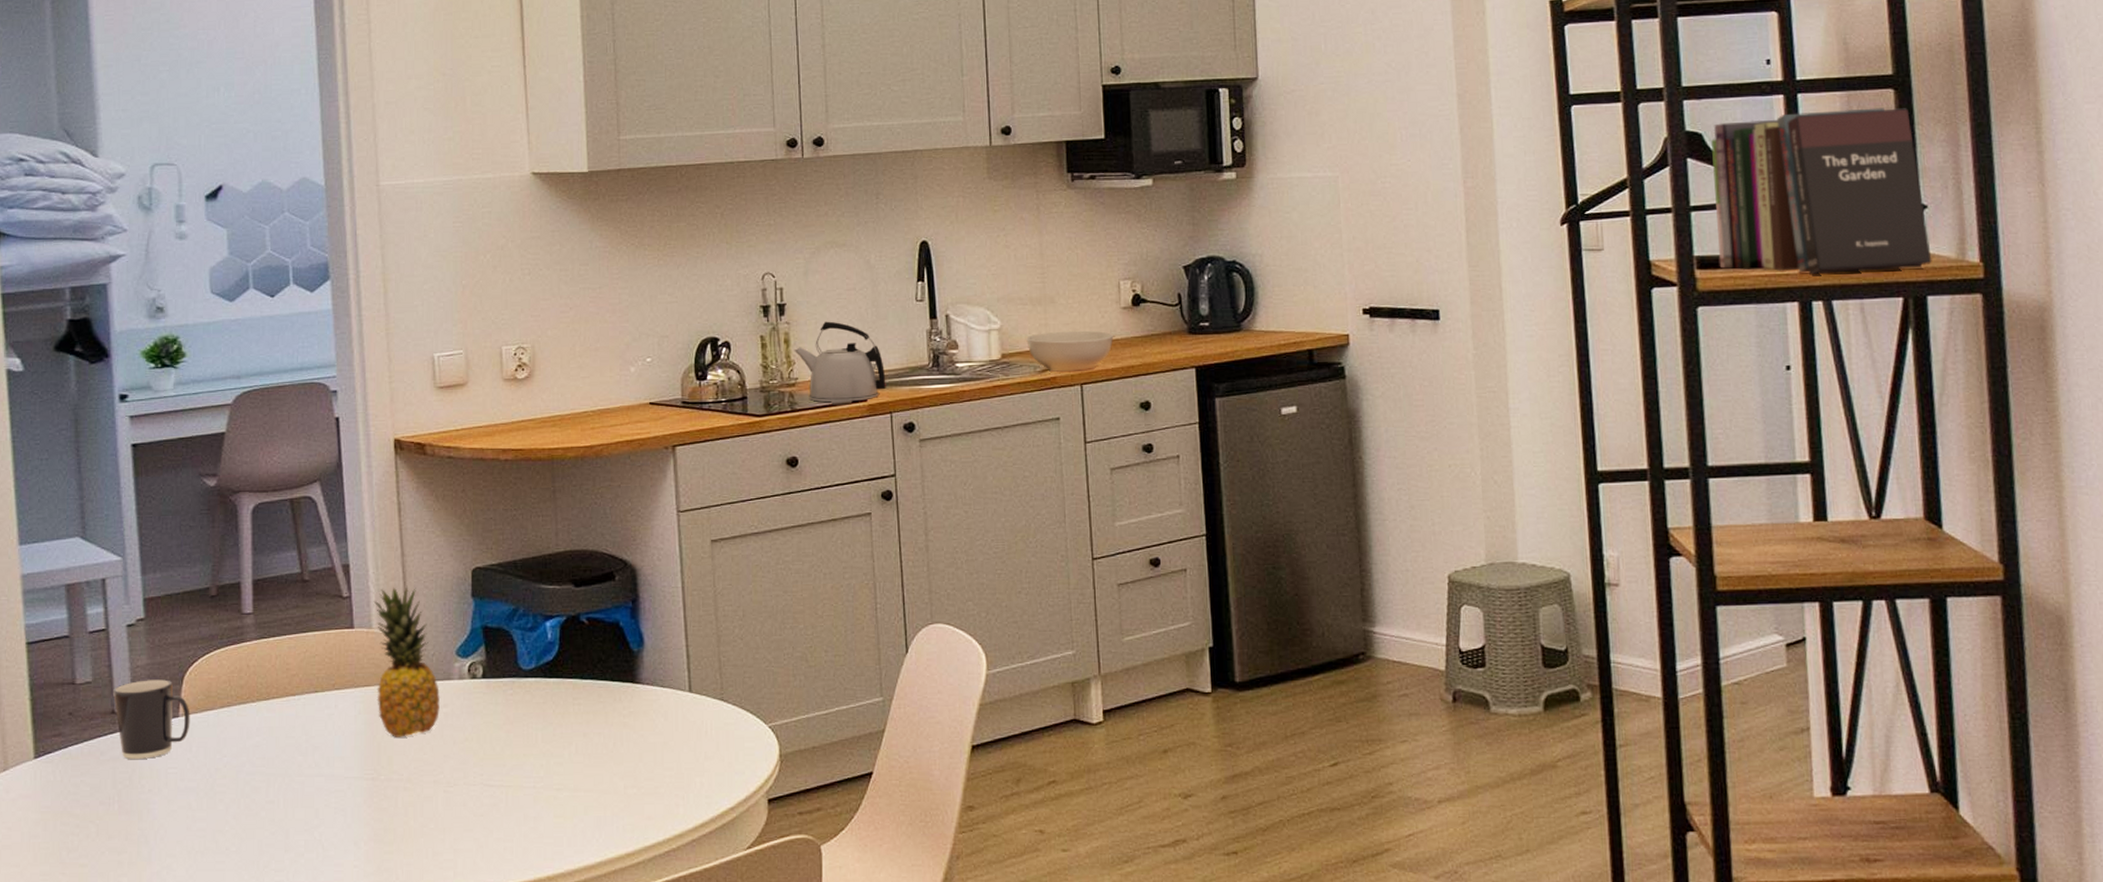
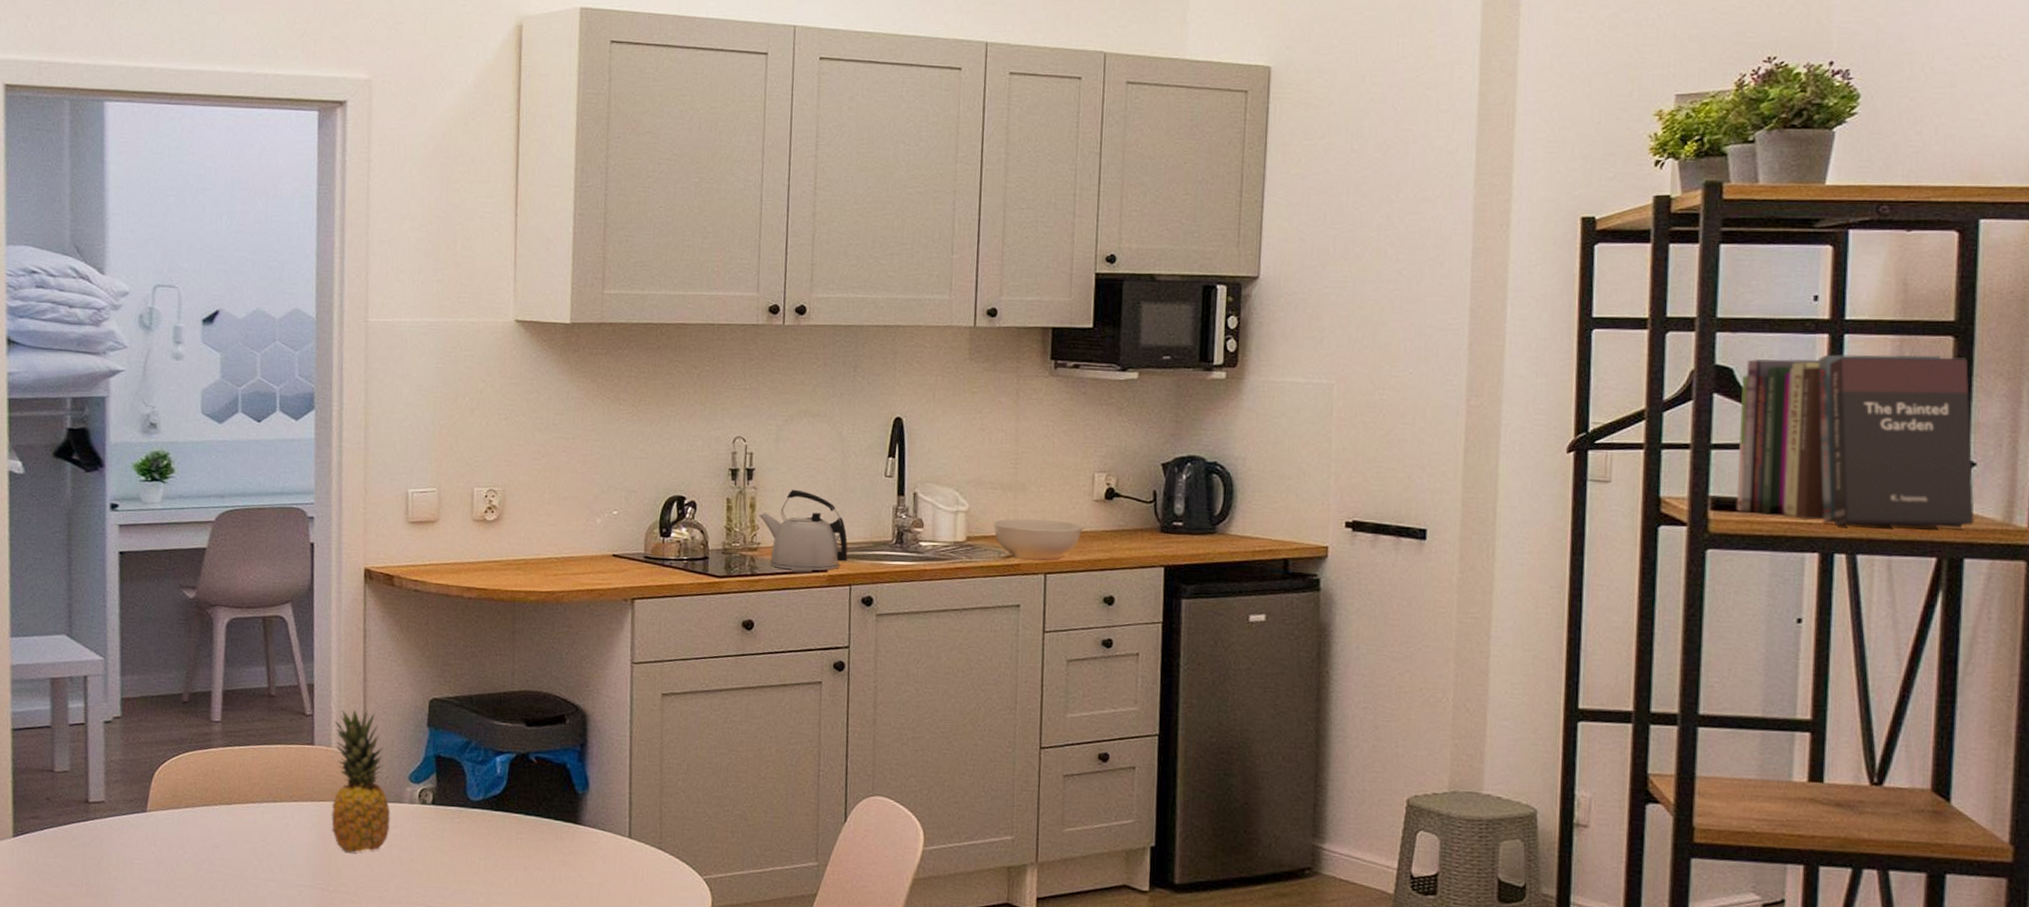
mug: present [113,679,190,759] -> none [87,774,157,848]

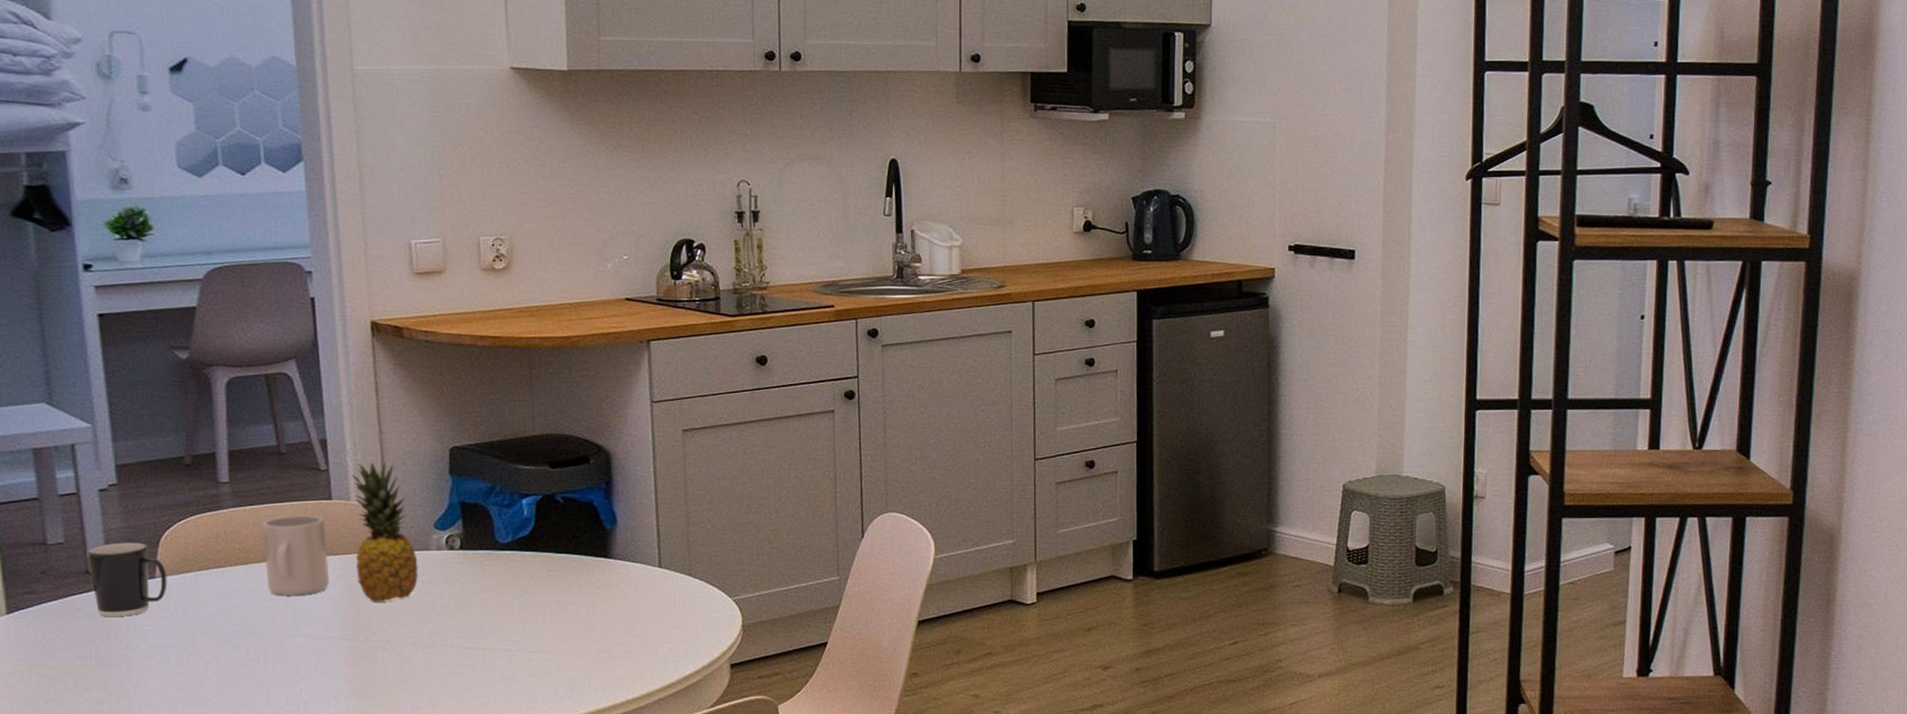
mug: none [87,774,157,848] -> present [87,542,167,616]
cup: none [247,758,306,840] -> present [263,515,330,597]
kettle: present [759,489,849,574] -> none [766,230,854,310]
bowl: present [993,518,1083,561] -> none [985,251,1065,289]
books: present [1736,354,1975,529] -> none [1595,91,1770,238]

